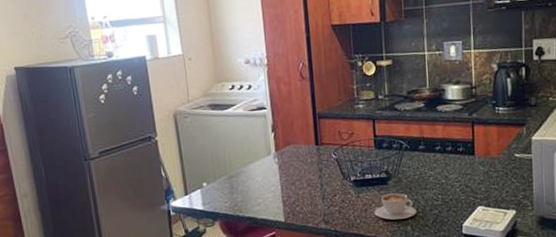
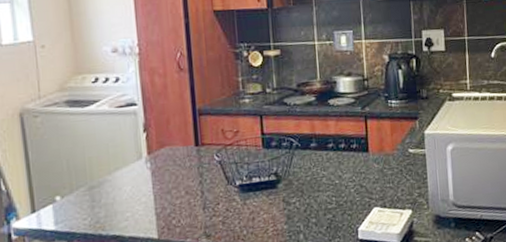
coffee cup: present [374,193,416,220] -> none [262,197,309,229]

